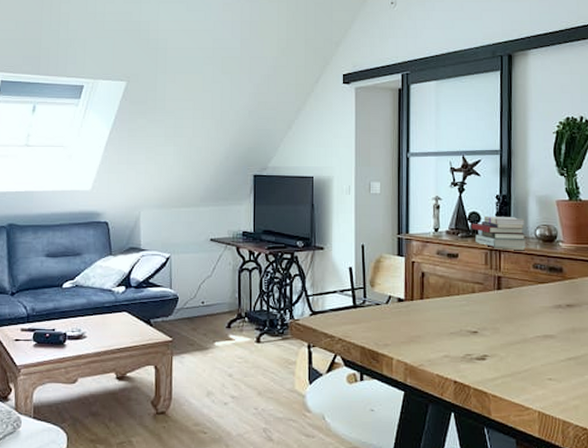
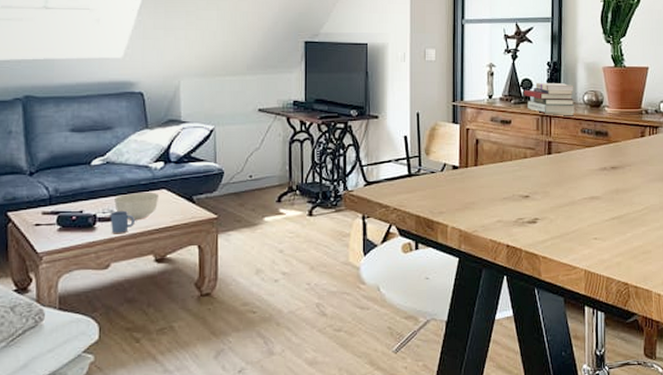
mug: none [78,330,99,352] -> present [110,210,135,234]
bowl: none [82,314,120,340] -> present [114,193,158,221]

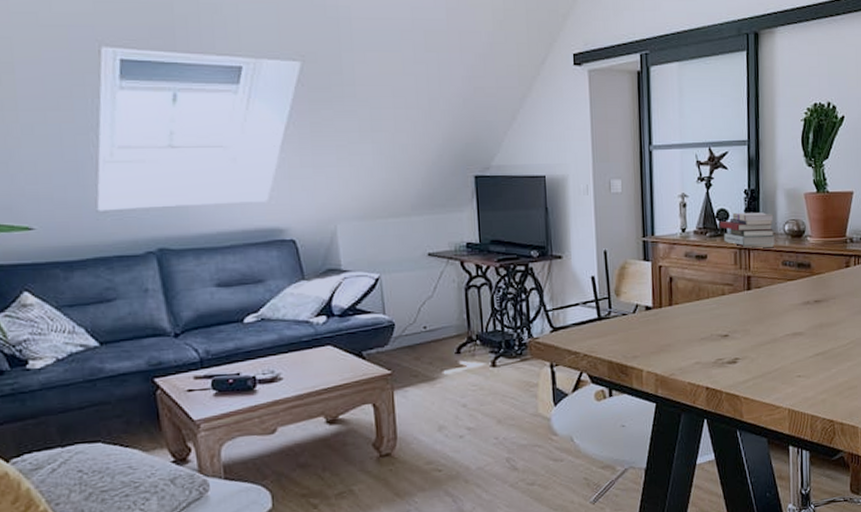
mug: present [110,210,135,234] -> none [271,370,300,397]
bowl: present [114,193,158,221] -> none [274,350,324,381]

